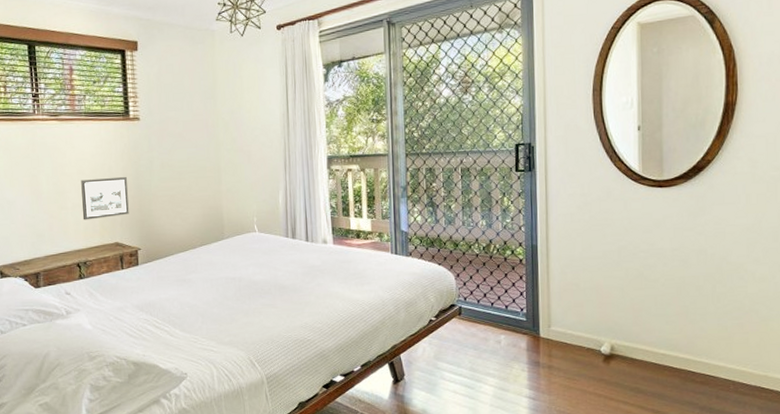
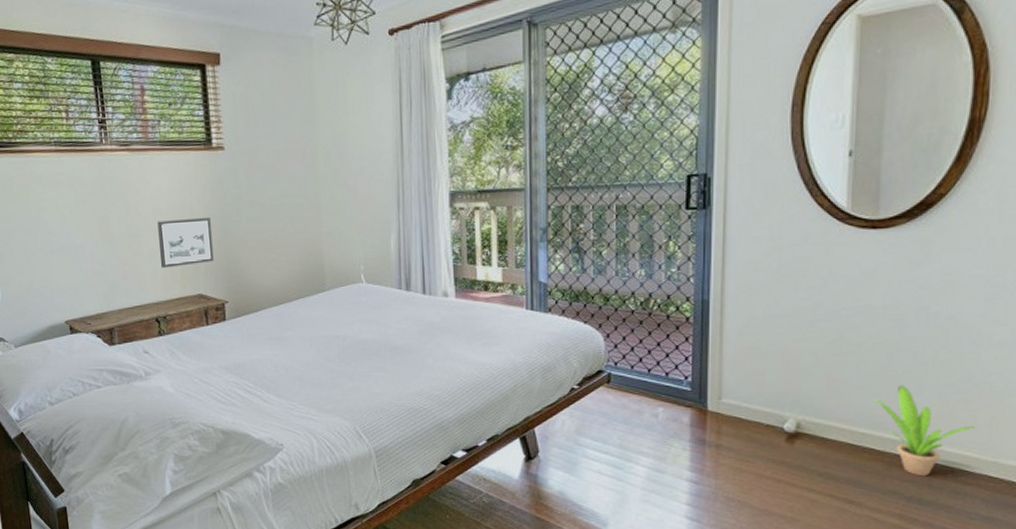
potted plant: none [670,312,748,389] -> present [874,384,975,477]

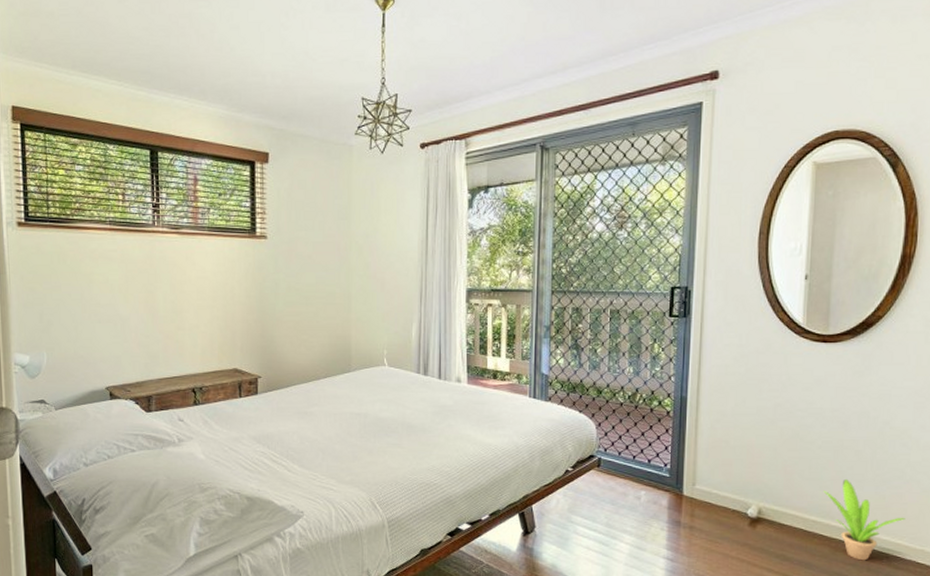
picture frame: present [157,216,214,269] -> none [200,298,251,343]

